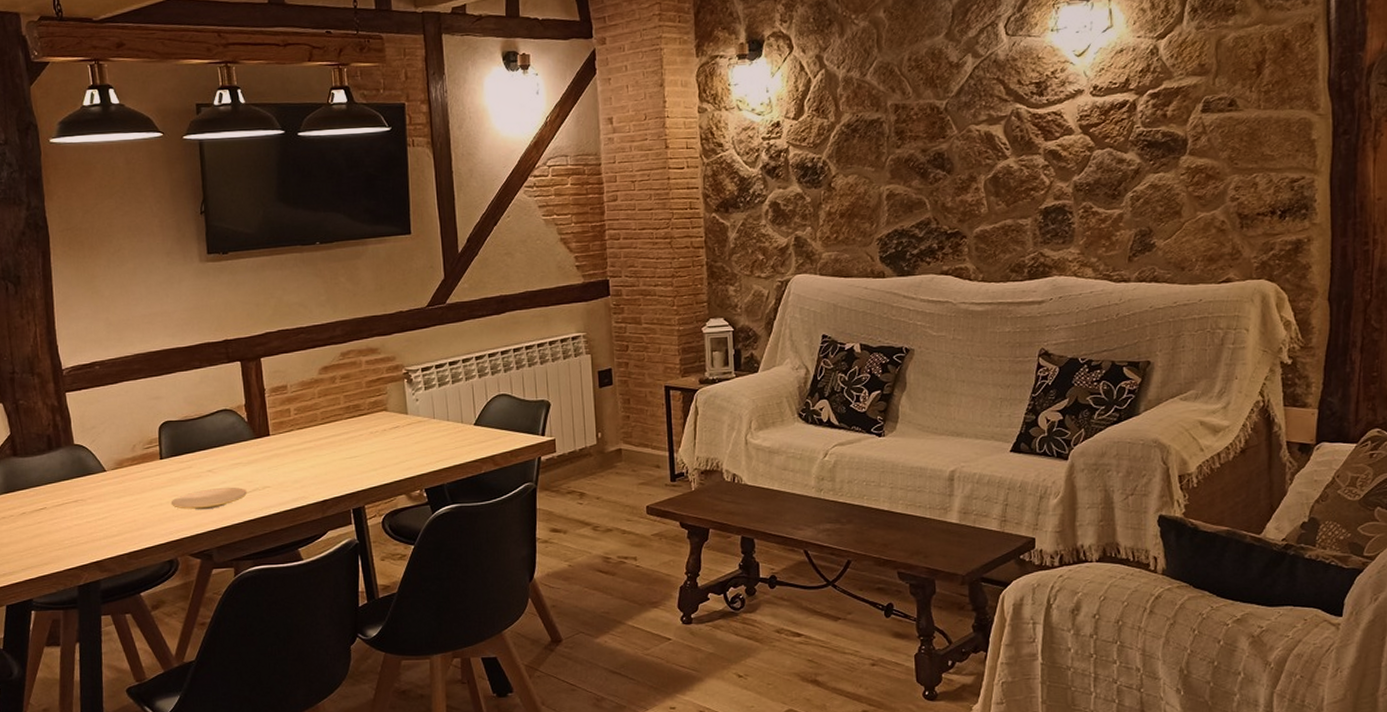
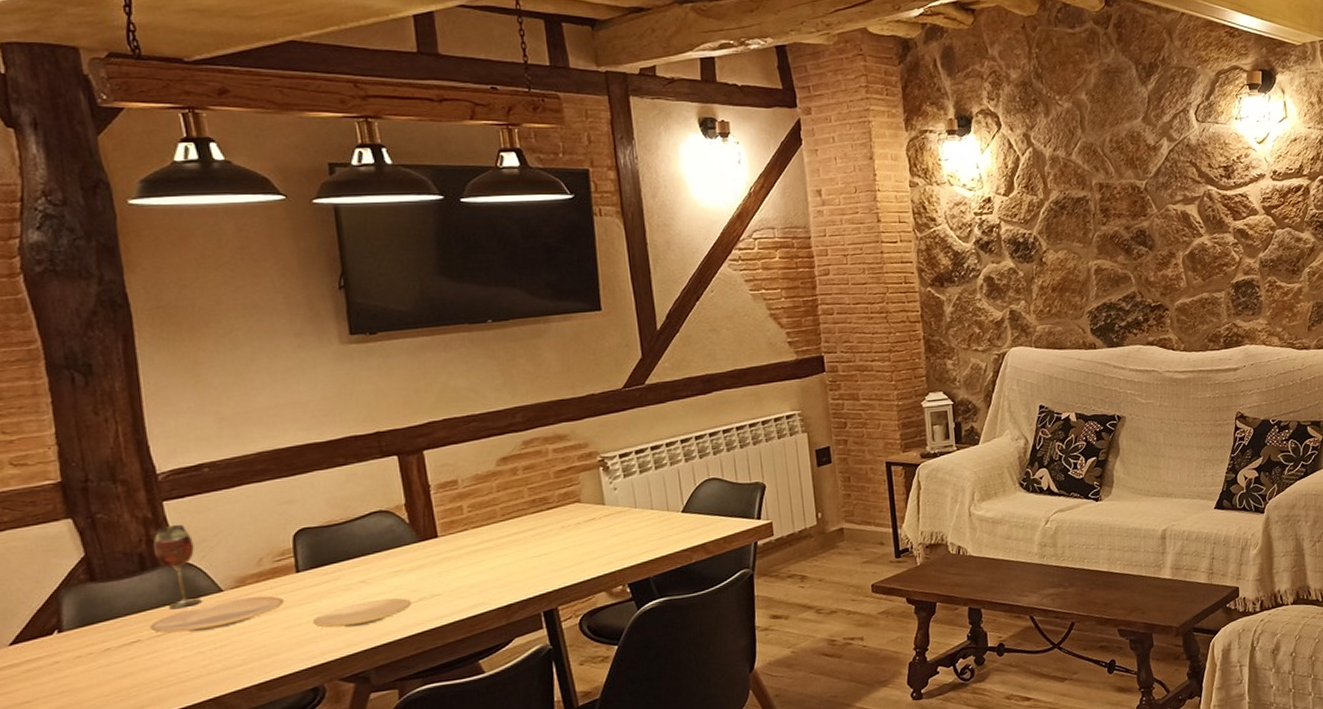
plate: none [53,478,151,504] -> present [149,596,285,633]
wineglass: none [57,412,90,483] -> present [152,524,202,608]

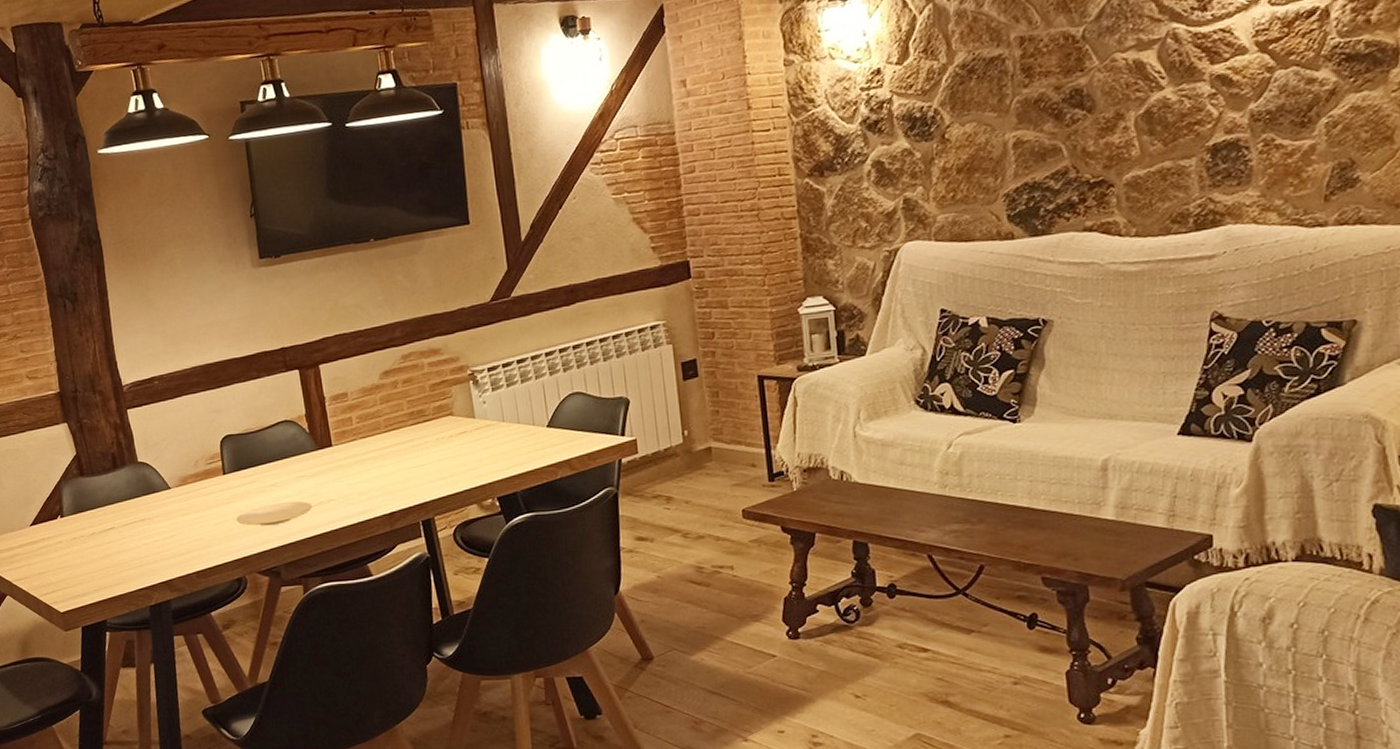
plate: present [149,596,285,633] -> none [120,494,216,523]
wineglass: present [152,524,202,608] -> none [121,429,156,501]

